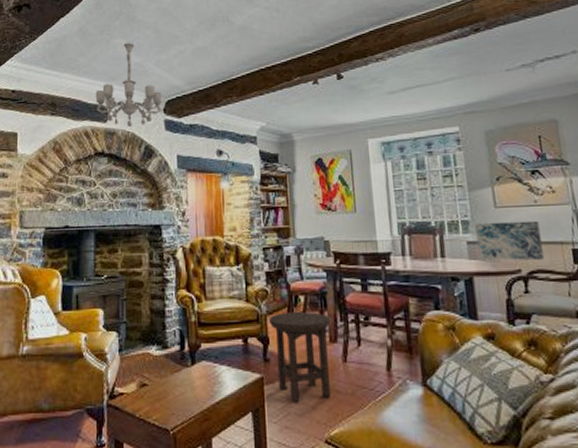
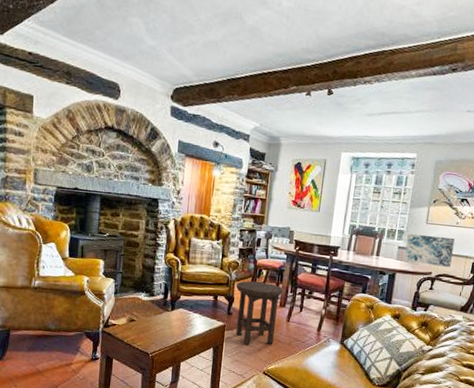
chandelier: present [95,43,162,128] -> none [109,23,171,108]

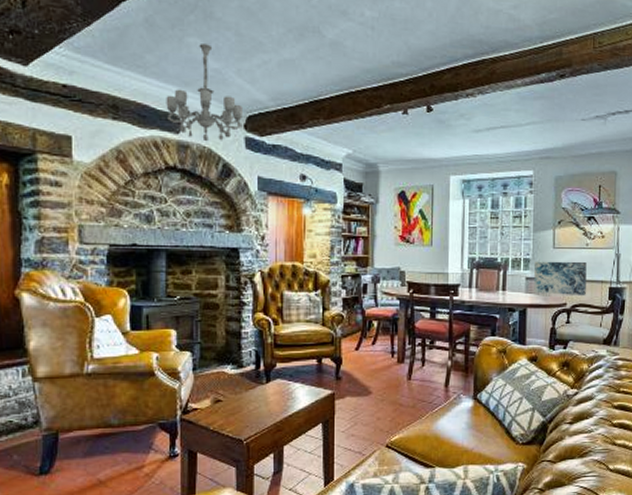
chandelier: none [109,23,171,108] -> present [166,44,242,142]
stool: present [235,281,284,346] -> none [342,336,400,415]

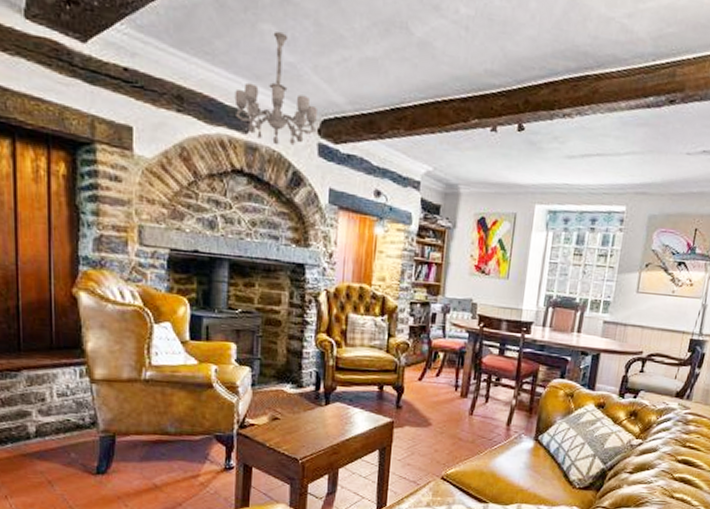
wall art: present [534,261,587,296] -> none [610,304,670,346]

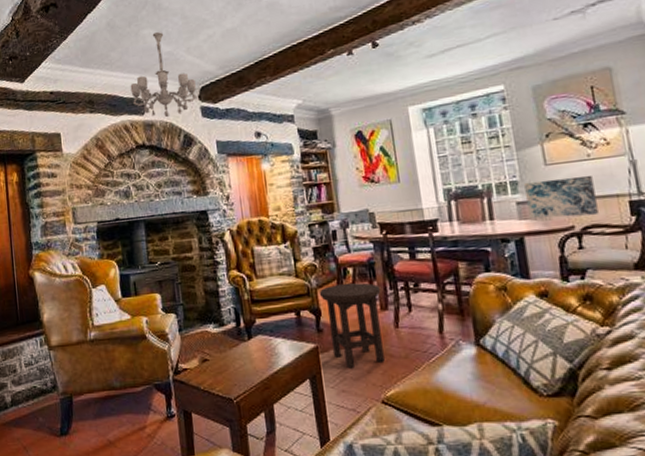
stool: none [405,366,465,446] -> present [319,282,385,369]
wall art: none [610,304,670,346] -> present [524,176,598,219]

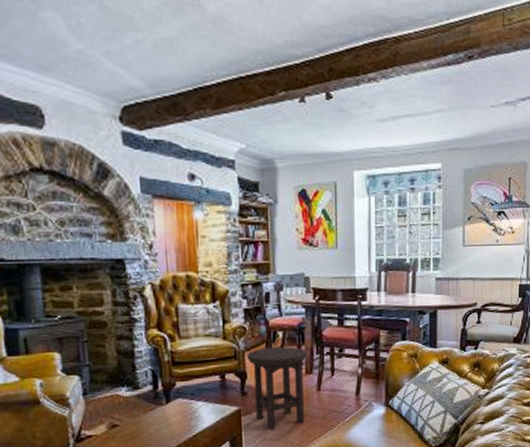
chandelier: present [130,32,197,118] -> none [22,19,117,138]
wall art: present [524,176,598,219] -> none [444,259,497,295]

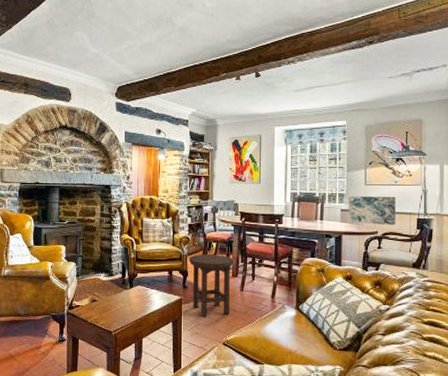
wall art: none [444,259,497,295] -> present [348,195,396,226]

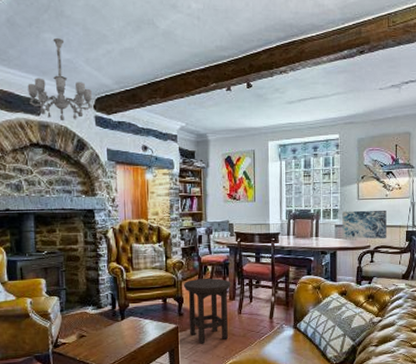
chandelier: none [60,36,114,107] -> present [27,38,92,122]

